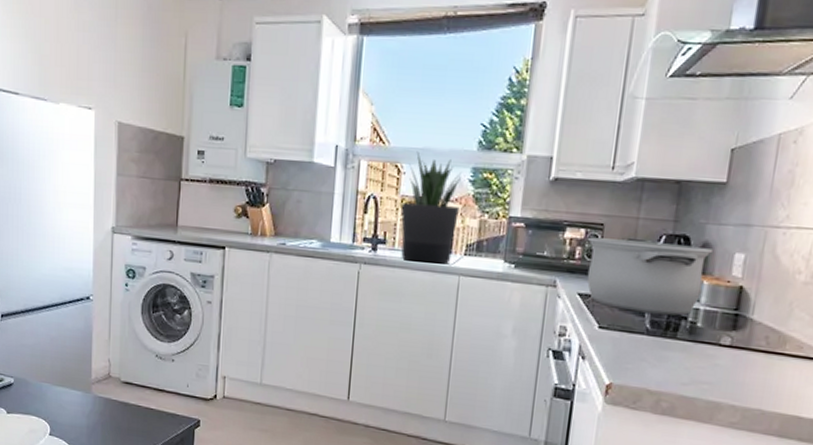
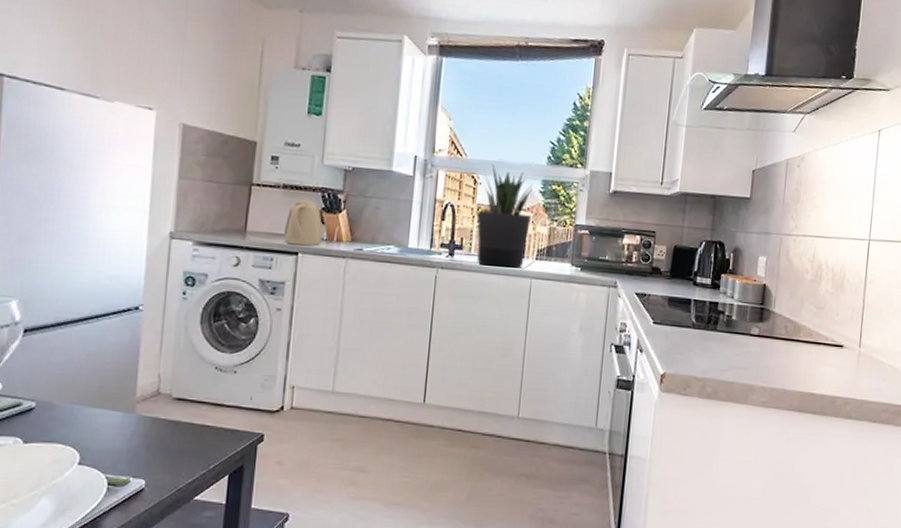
kettle: none [212,193,248,241] -> present [284,198,323,247]
cooking pot: present [587,237,714,316] -> none [641,243,743,311]

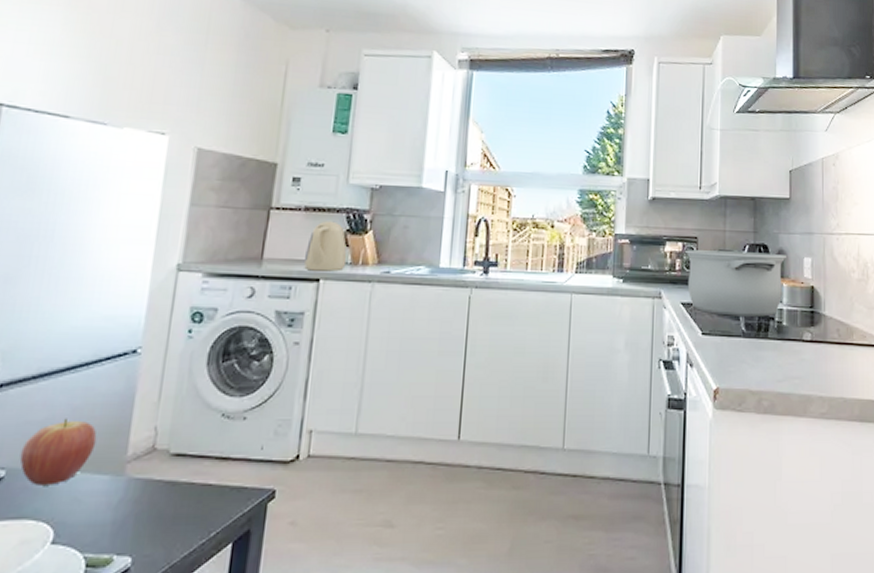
fruit: none [46,362,110,417] -> present [19,418,97,485]
planter: present [477,163,532,269] -> none [512,175,569,284]
cooking pot: none [641,243,743,311] -> present [684,250,787,317]

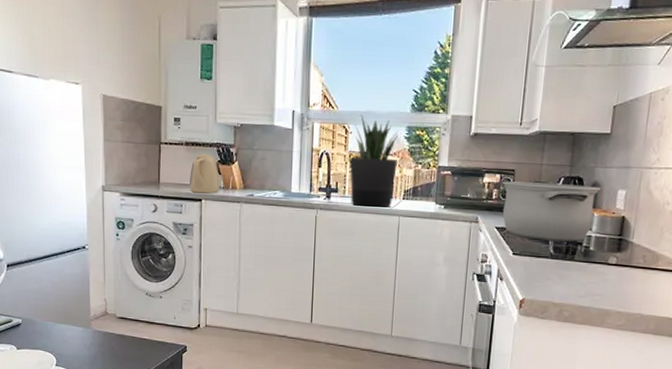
fruit: present [19,418,97,485] -> none [28,289,71,331]
planter: none [512,175,569,284] -> present [349,114,398,208]

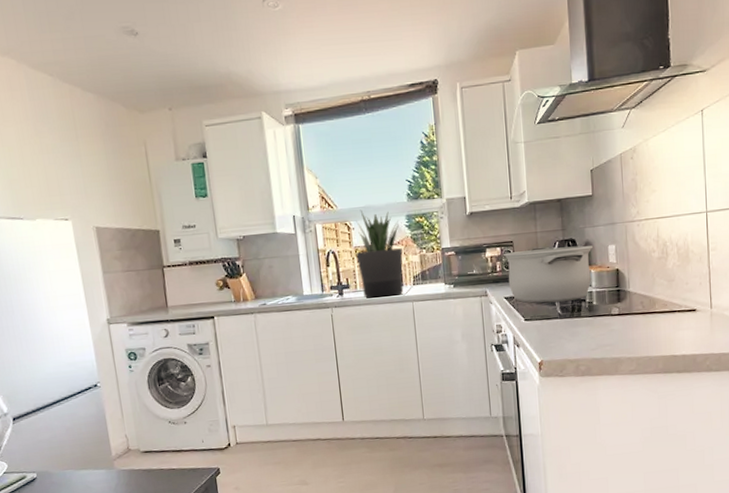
kettle: present [190,153,220,194] -> none [198,270,231,311]

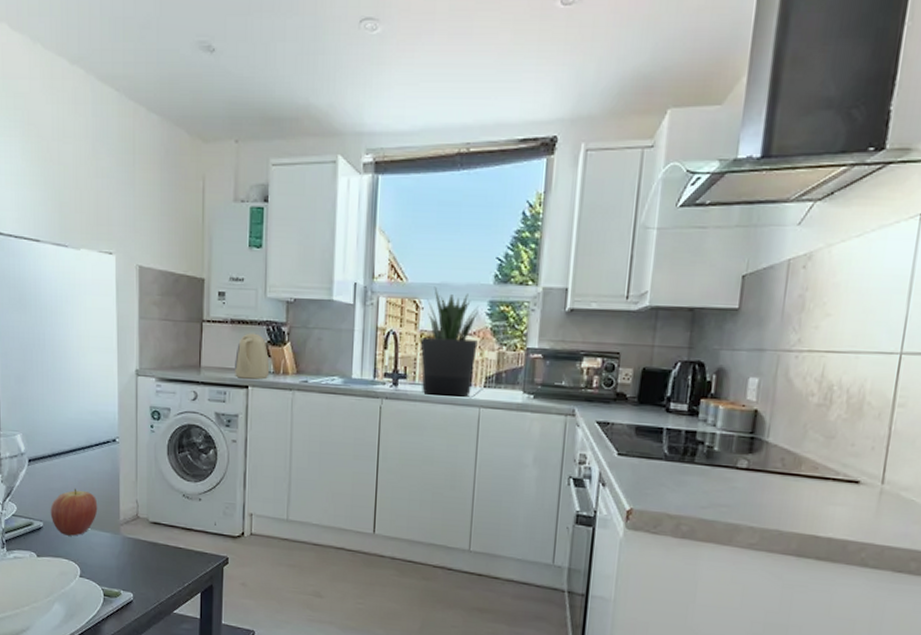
fruit: none [41,435,90,481] -> present [50,488,98,536]
kettle: none [198,270,231,311] -> present [235,333,270,380]
cooking pot: present [503,245,594,303] -> none [603,366,728,441]

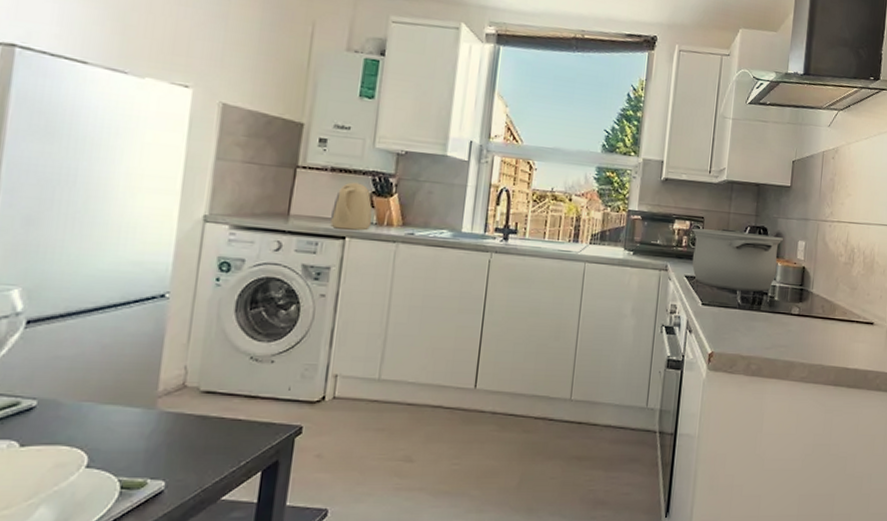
fruit: present [50,488,98,536] -> none [50,355,128,415]
planter: present [420,286,478,398] -> none [531,150,587,253]
cooking pot: none [603,366,728,441] -> present [691,228,784,292]

